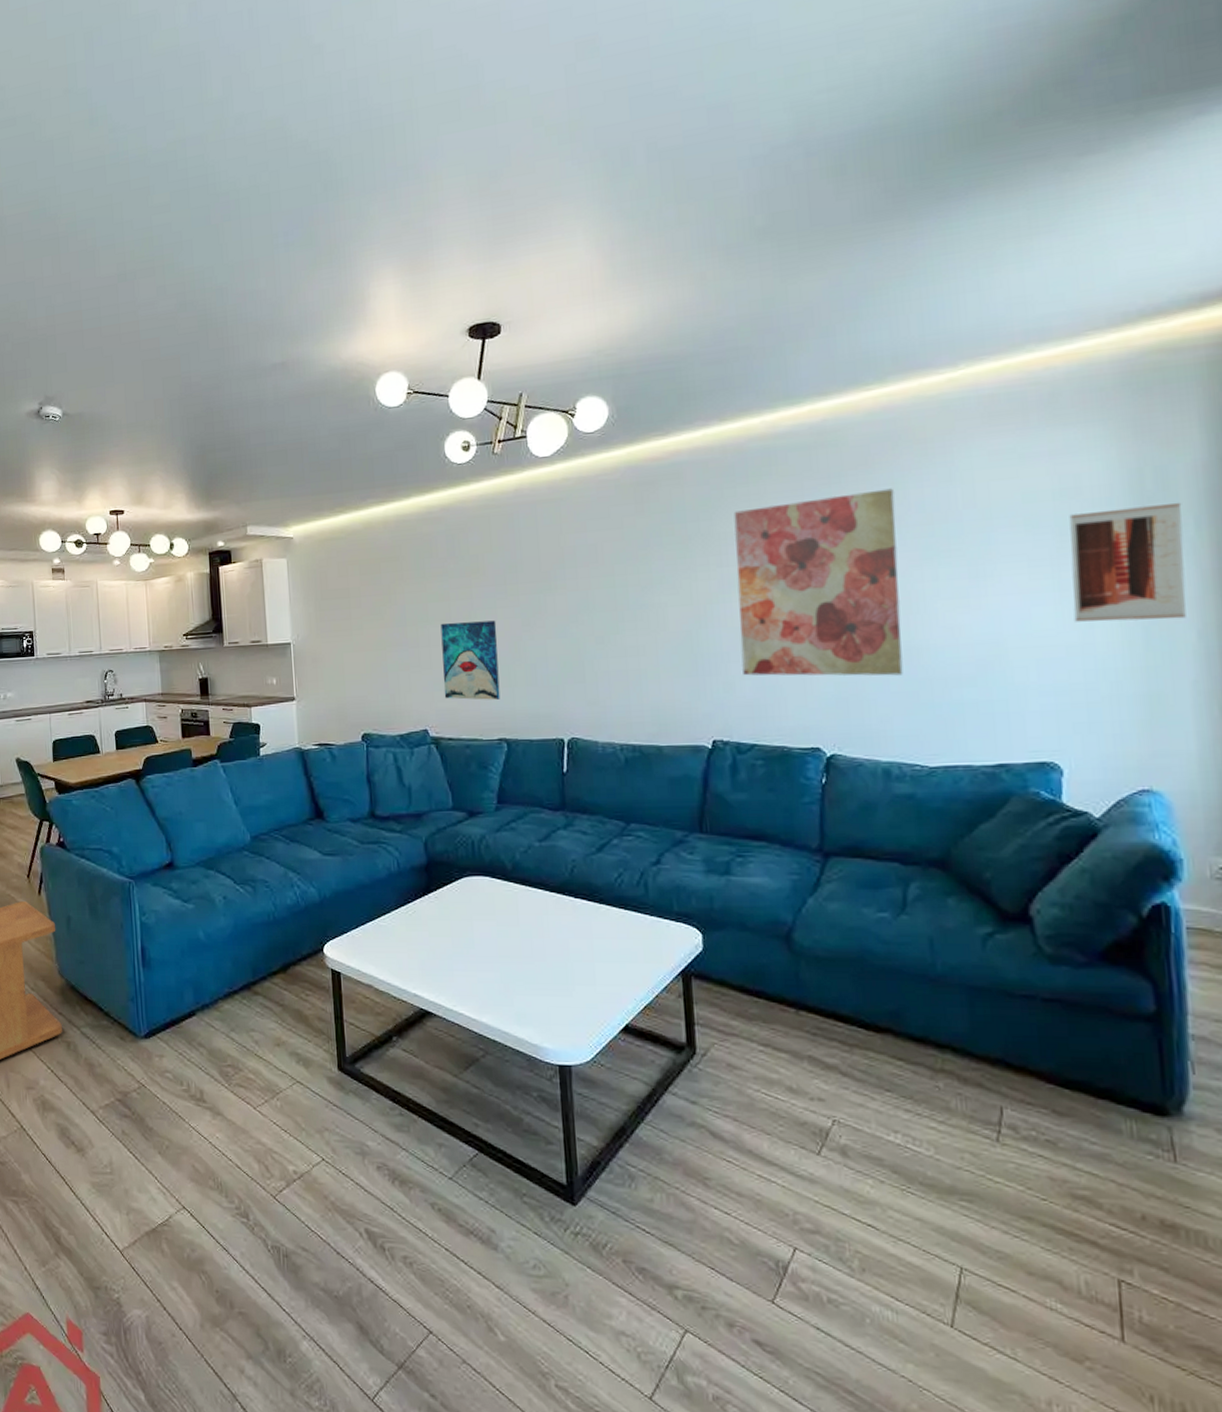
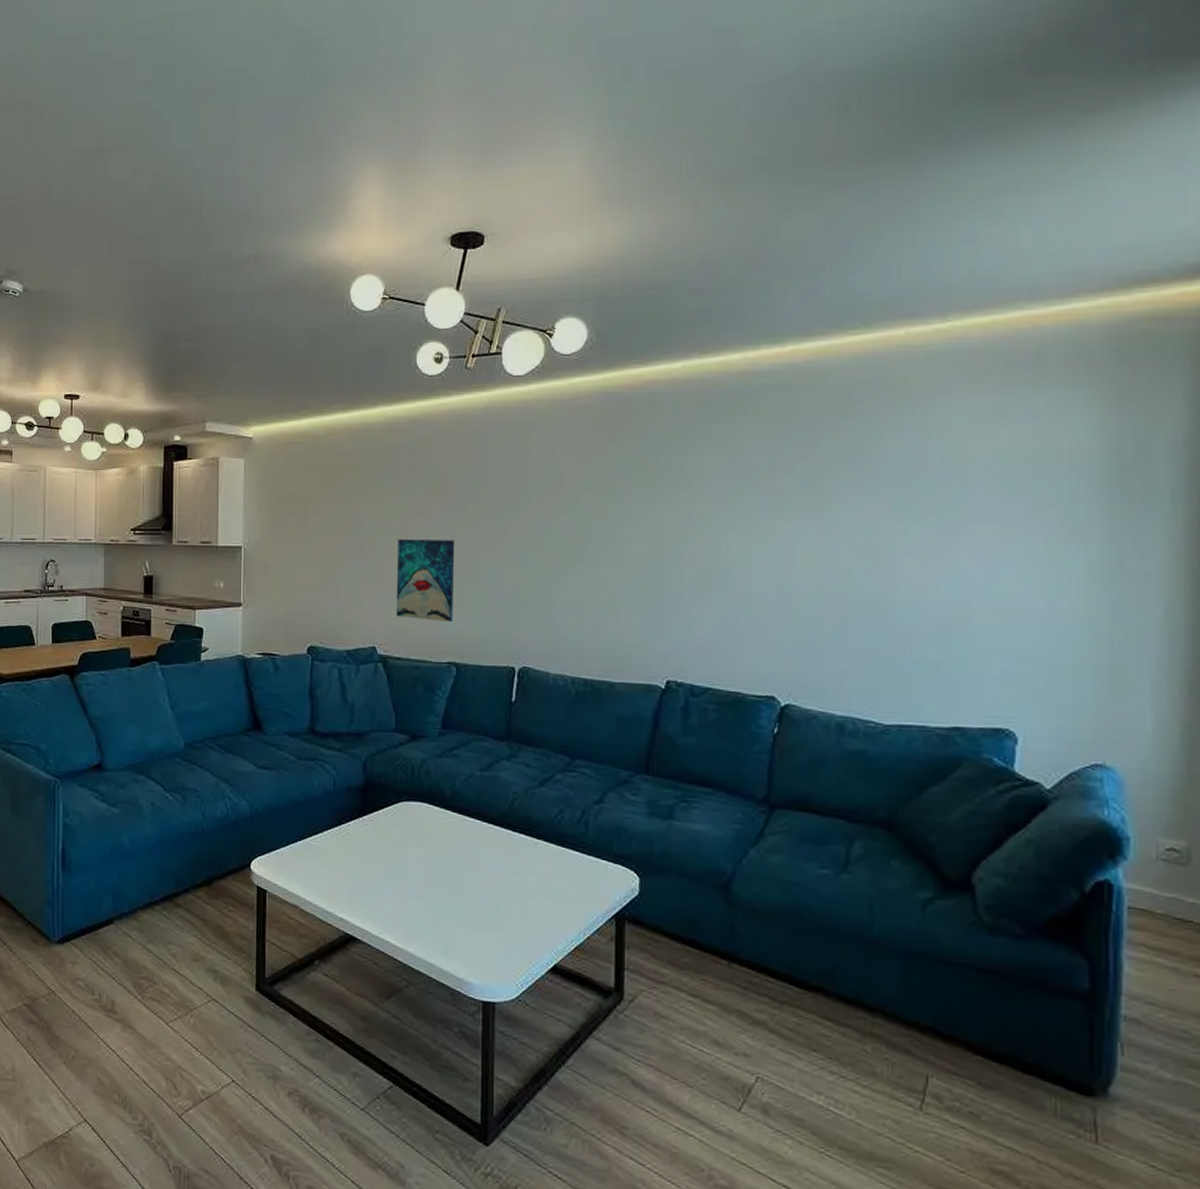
wall art: present [733,488,904,676] -> none [703,437,871,629]
wall art: present [1069,503,1186,622] -> none [1042,476,1159,594]

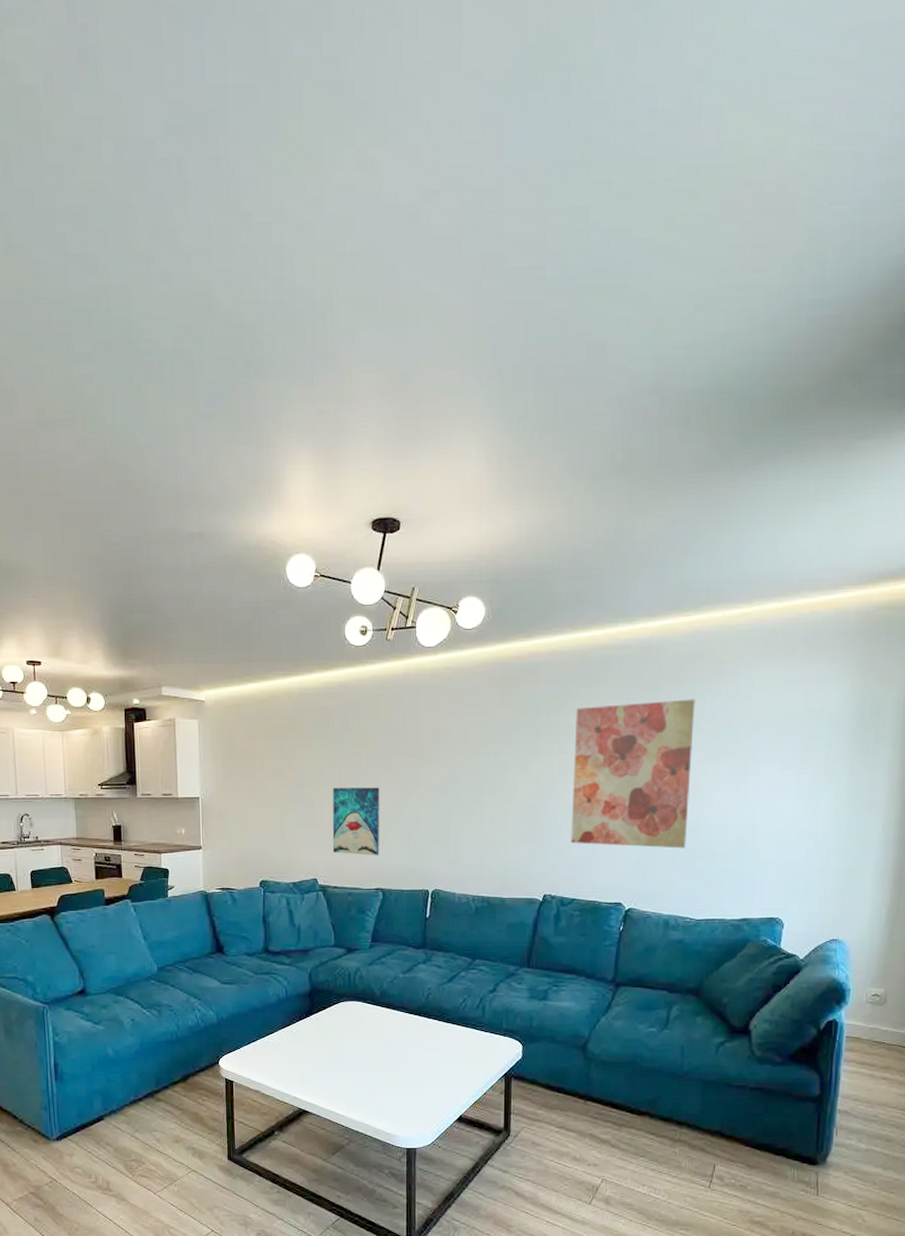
wall art: none [703,437,871,629] -> present [571,699,695,849]

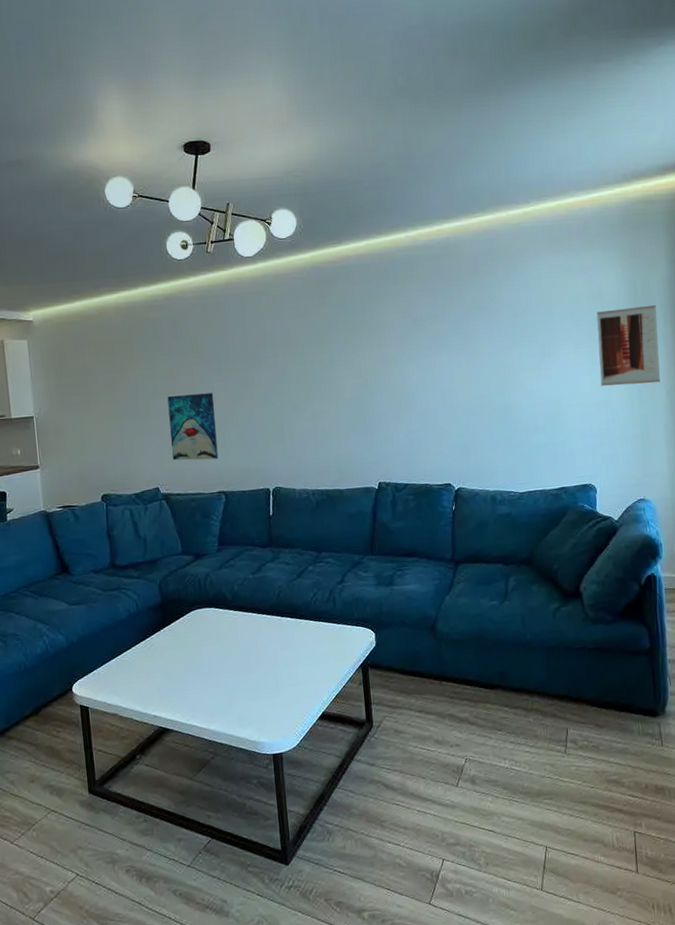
wall art: present [571,699,695,849] -> none [389,290,502,432]
wall art: none [806,728,886,815] -> present [596,305,660,386]

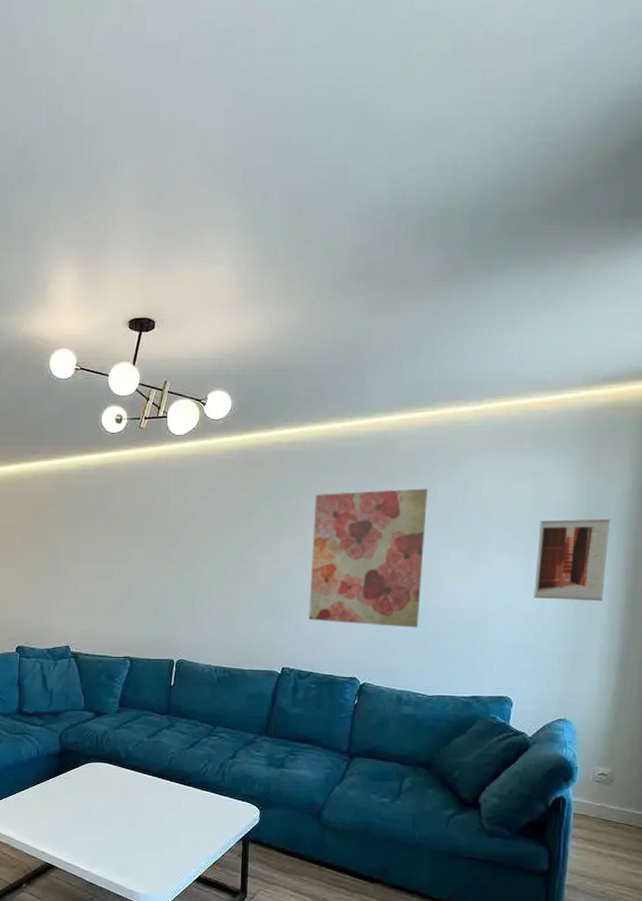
wall art: present [167,393,219,461] -> none [85,561,130,626]
wall art: none [389,290,502,432] -> present [309,488,428,628]

